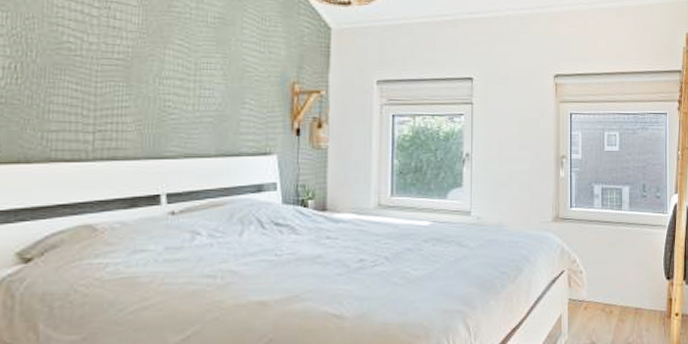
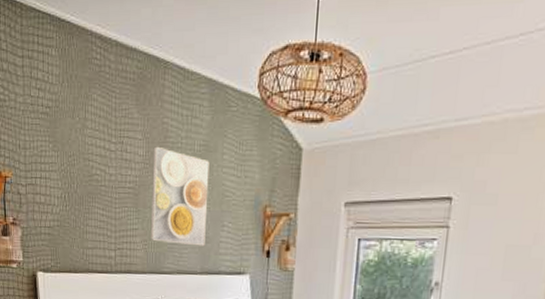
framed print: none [146,15,226,126] -> present [150,146,210,246]

